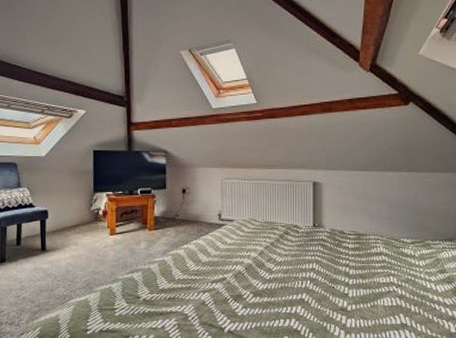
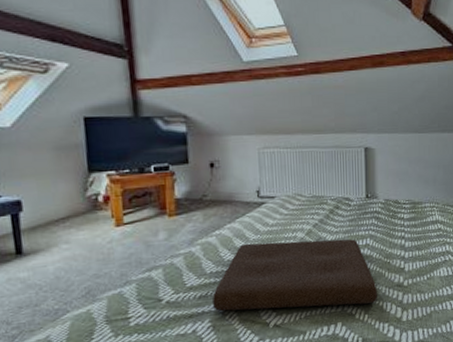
cushion: none [179,258,322,322] -> present [212,239,377,311]

